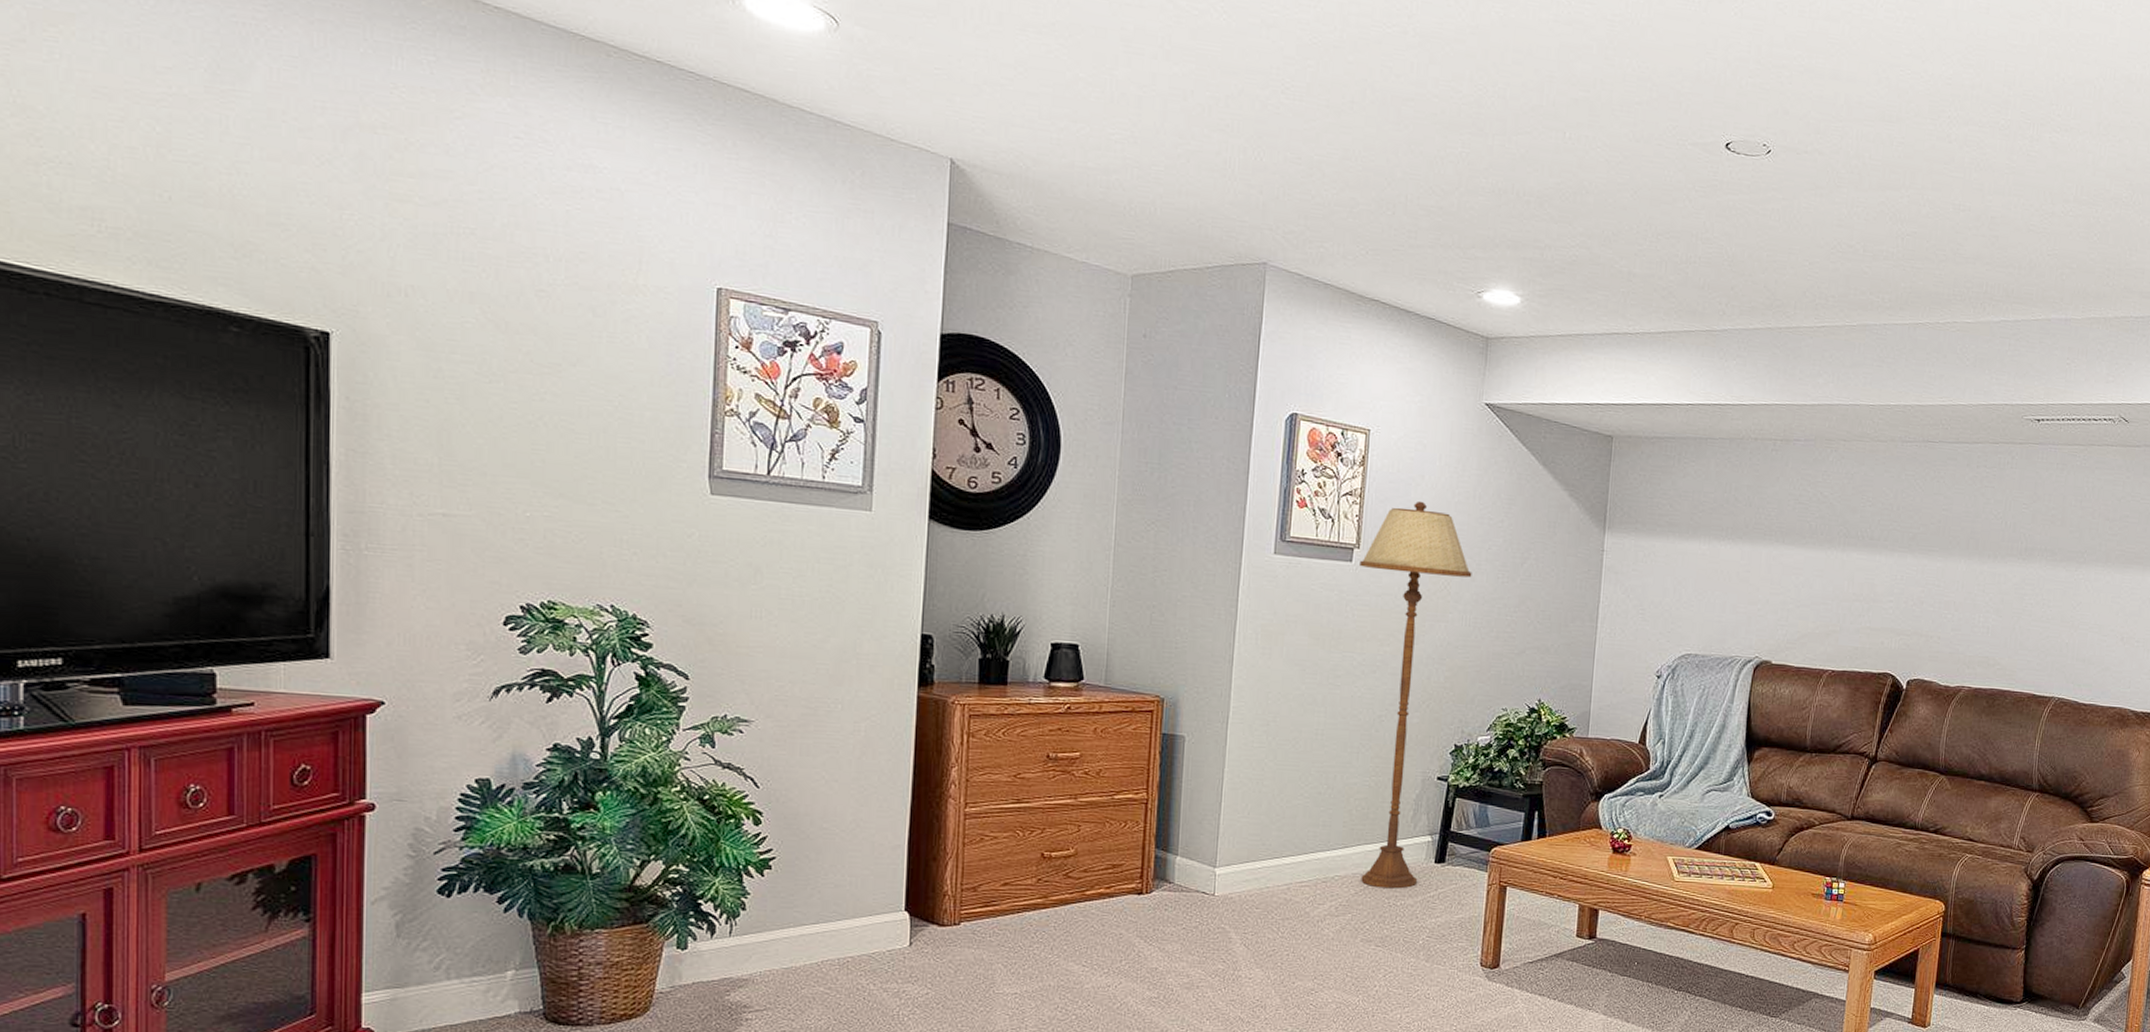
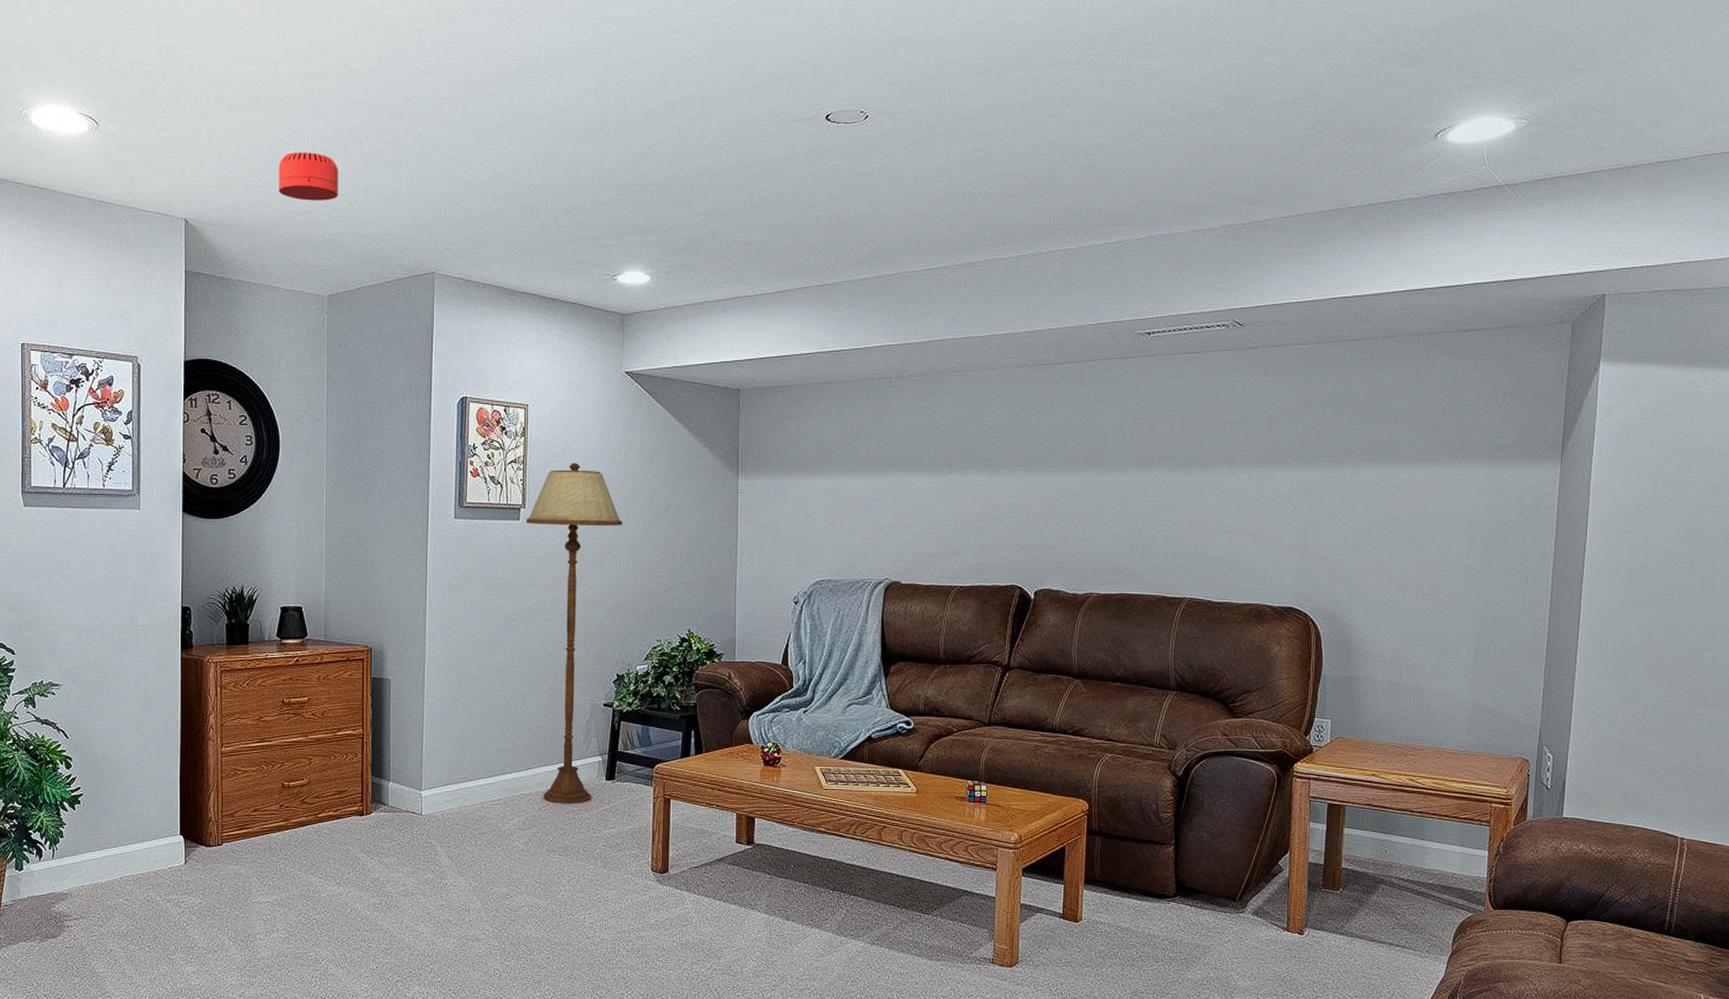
smoke detector: none [1076,96,1154,161] -> present [278,153,338,201]

